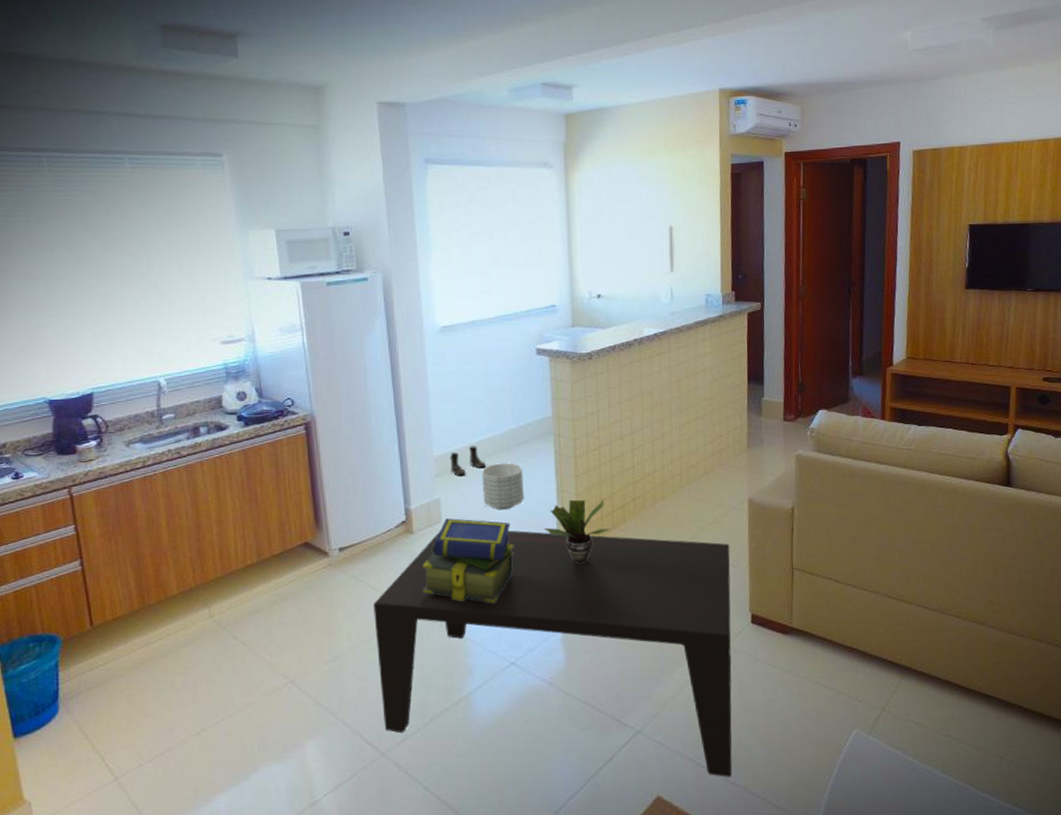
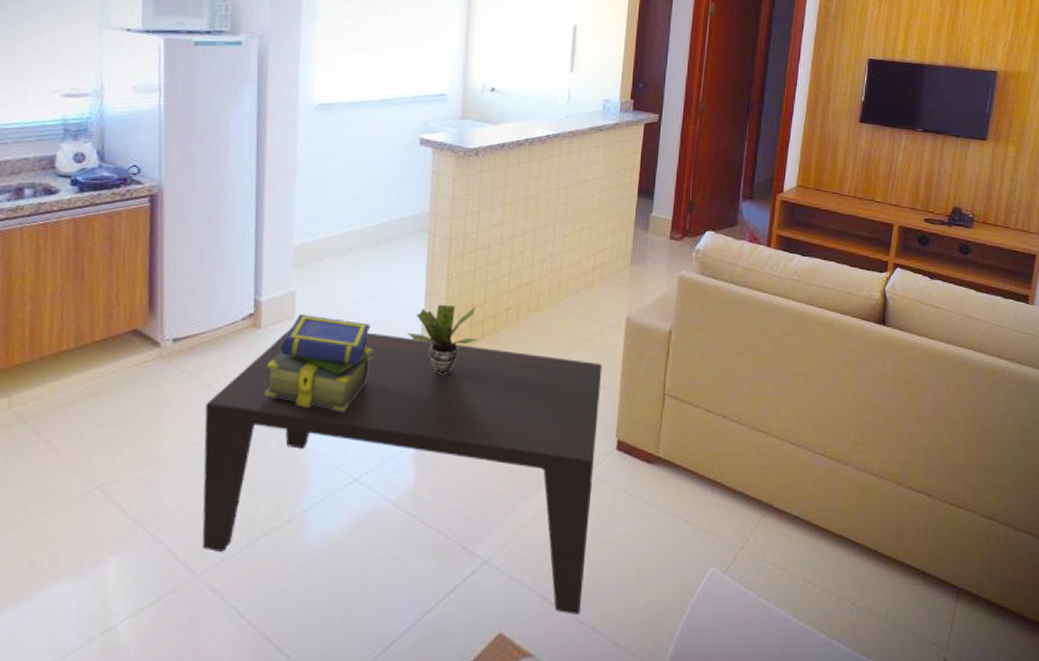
boots: present [449,446,486,475] -> none [311,237,351,268]
planter: present [482,463,524,510] -> none [343,258,391,310]

